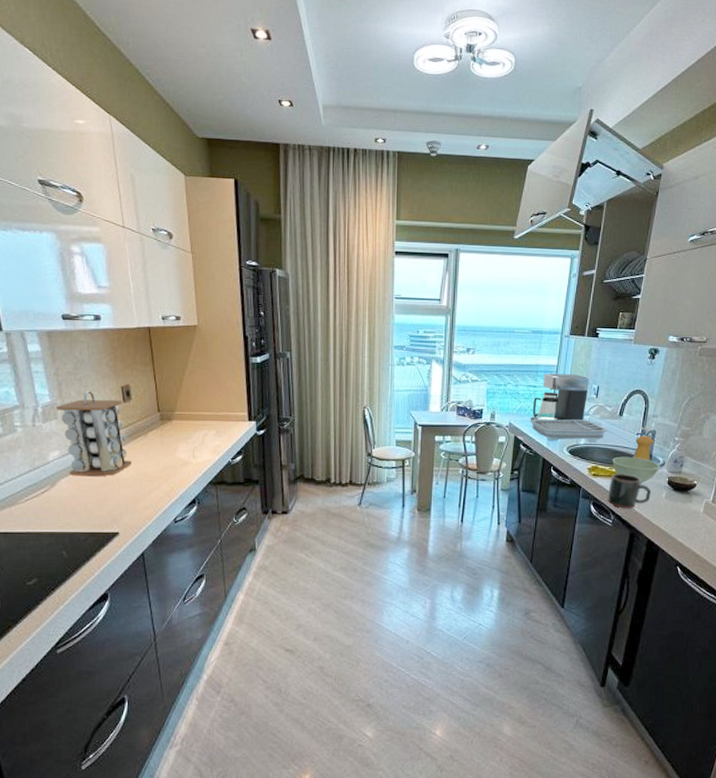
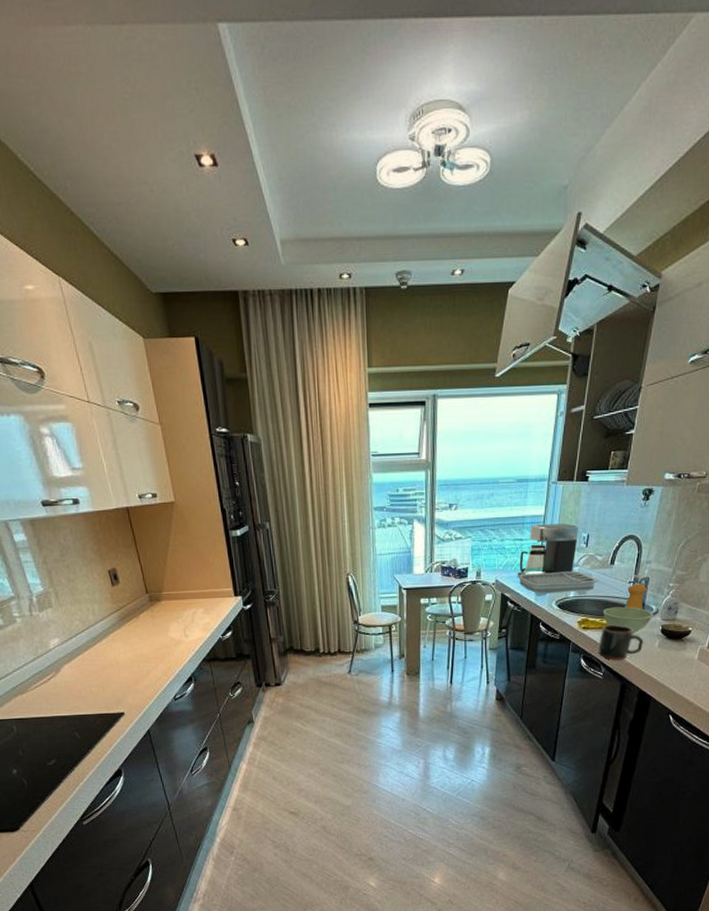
spice rack: present [56,391,131,477] -> none [49,577,127,661]

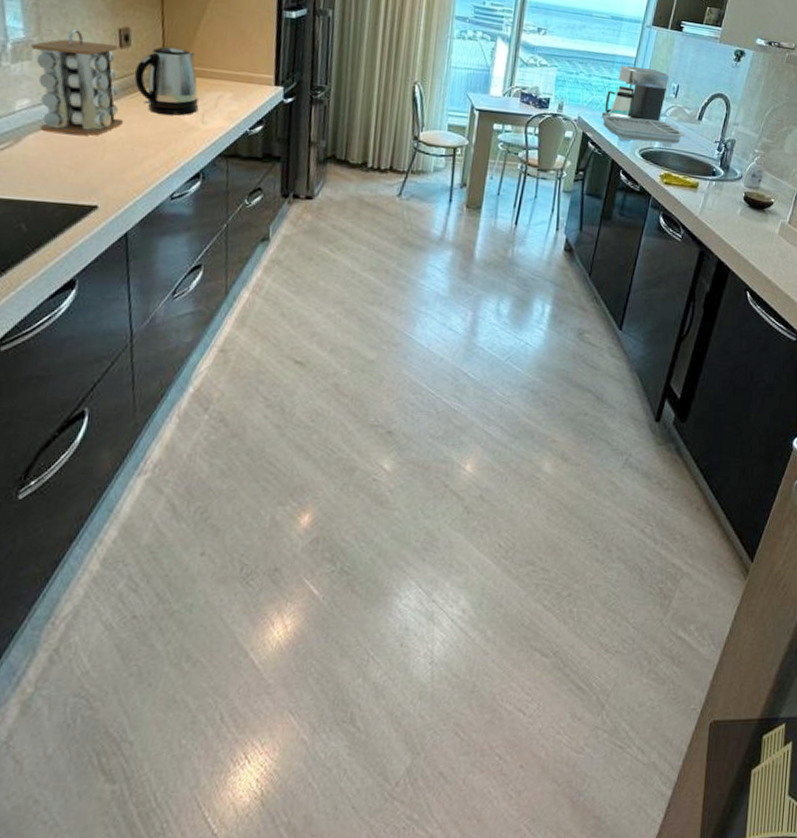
spice rack: none [49,577,127,661] -> present [31,29,123,136]
kettle: none [127,578,181,634] -> present [134,46,199,116]
mug: present [599,624,644,660] -> none [679,183,726,224]
bowl: present [603,606,653,636] -> none [686,165,737,199]
soap dispenser: present [624,572,647,611] -> none [709,133,732,174]

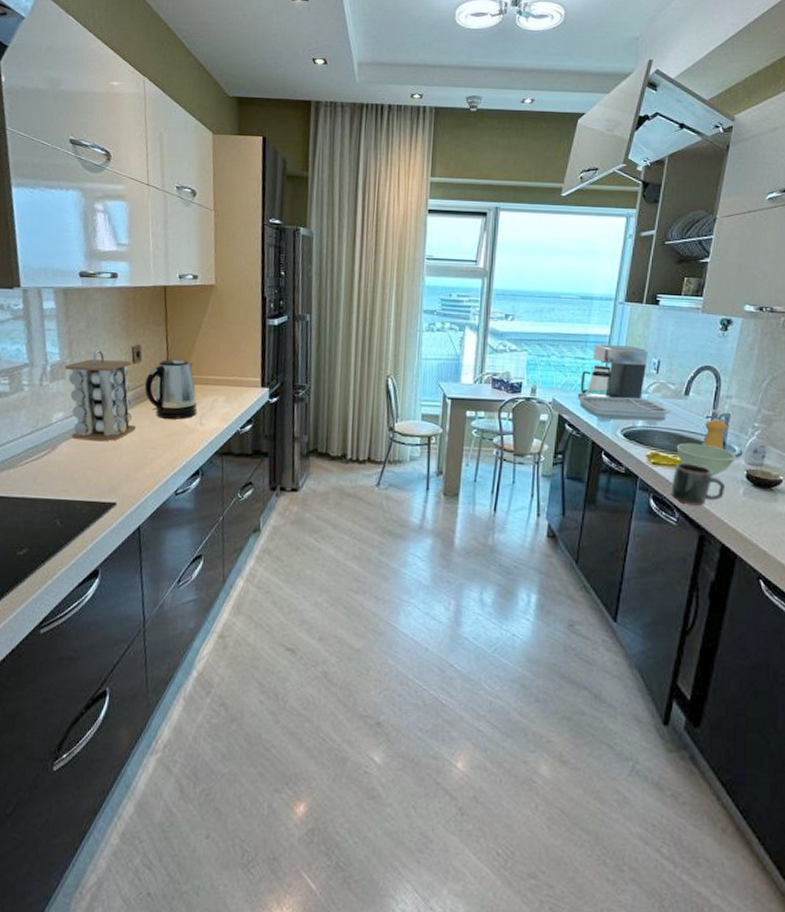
mug: none [679,183,726,224] -> present [671,462,726,506]
bowl: none [686,165,737,199] -> present [676,443,736,478]
soap dispenser: none [709,133,732,174] -> present [702,407,727,451]

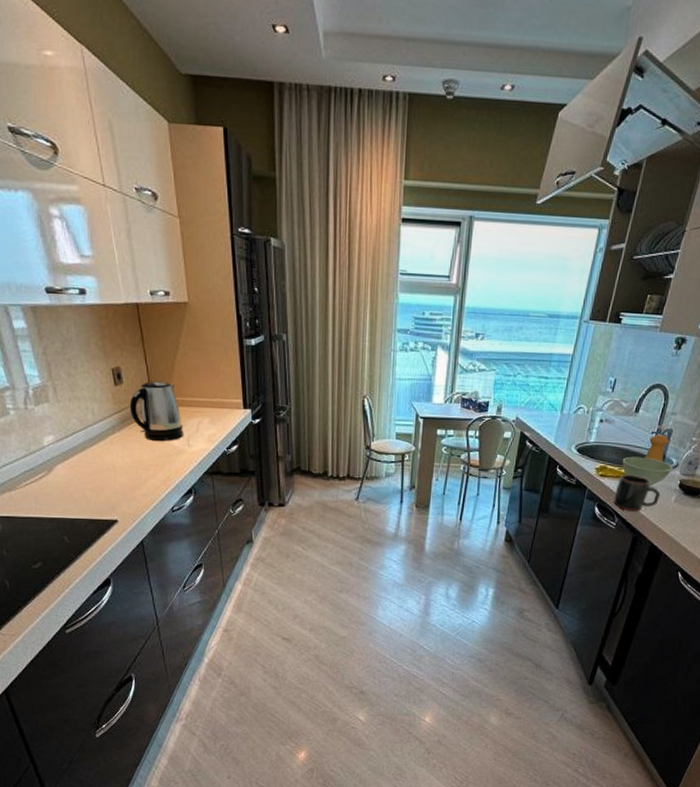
spice rack: present [64,350,136,441] -> none [47,372,126,463]
dish rack: present [577,395,671,426] -> none [538,413,621,441]
coffee maker: present [578,344,649,400] -> none [539,364,607,418]

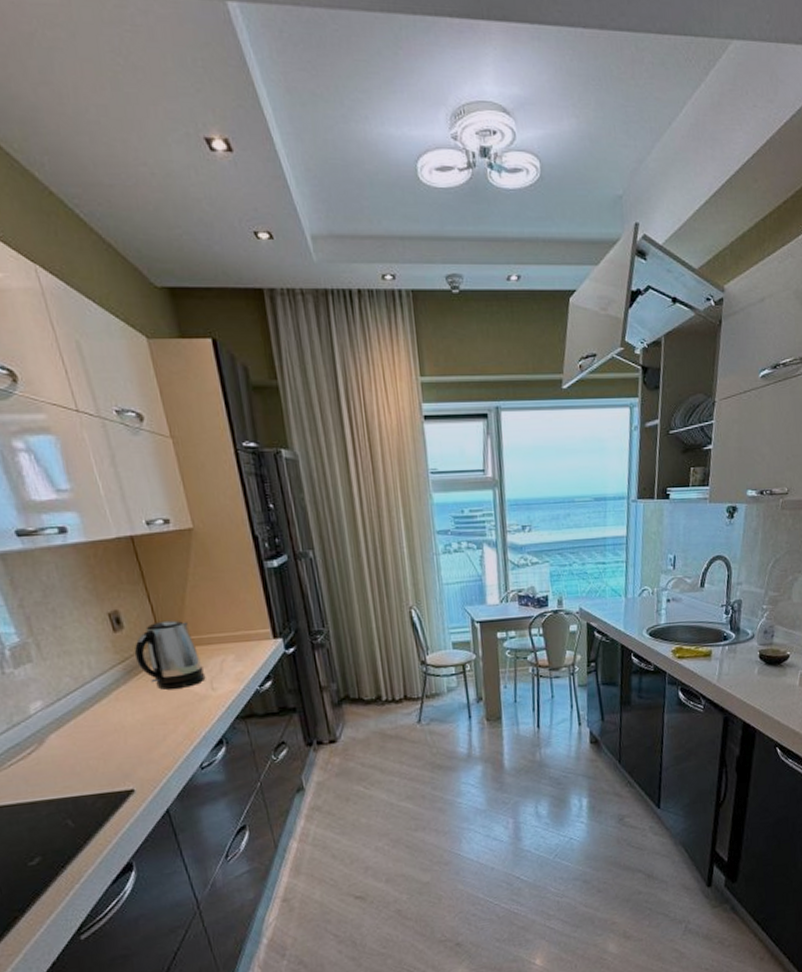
mug: present [613,474,661,512] -> none [696,651,743,691]
bowl: present [622,456,673,488] -> none [697,632,750,663]
soap dispenser: present [645,423,669,463] -> none [719,595,740,636]

